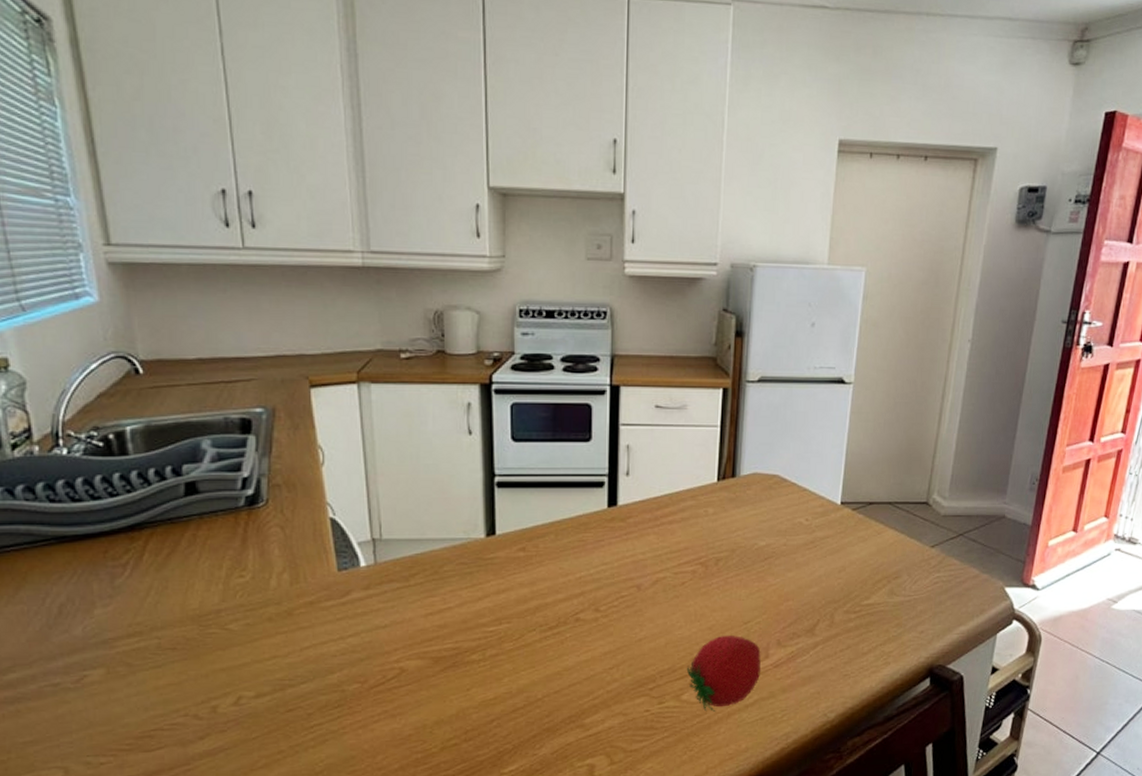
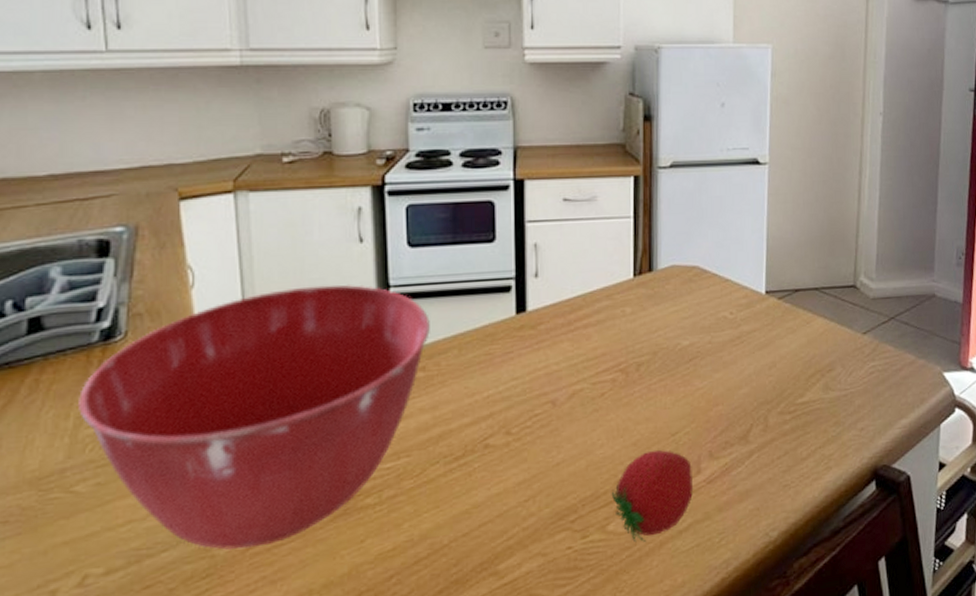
mixing bowl: none [229,470,530,688] -> present [78,284,430,551]

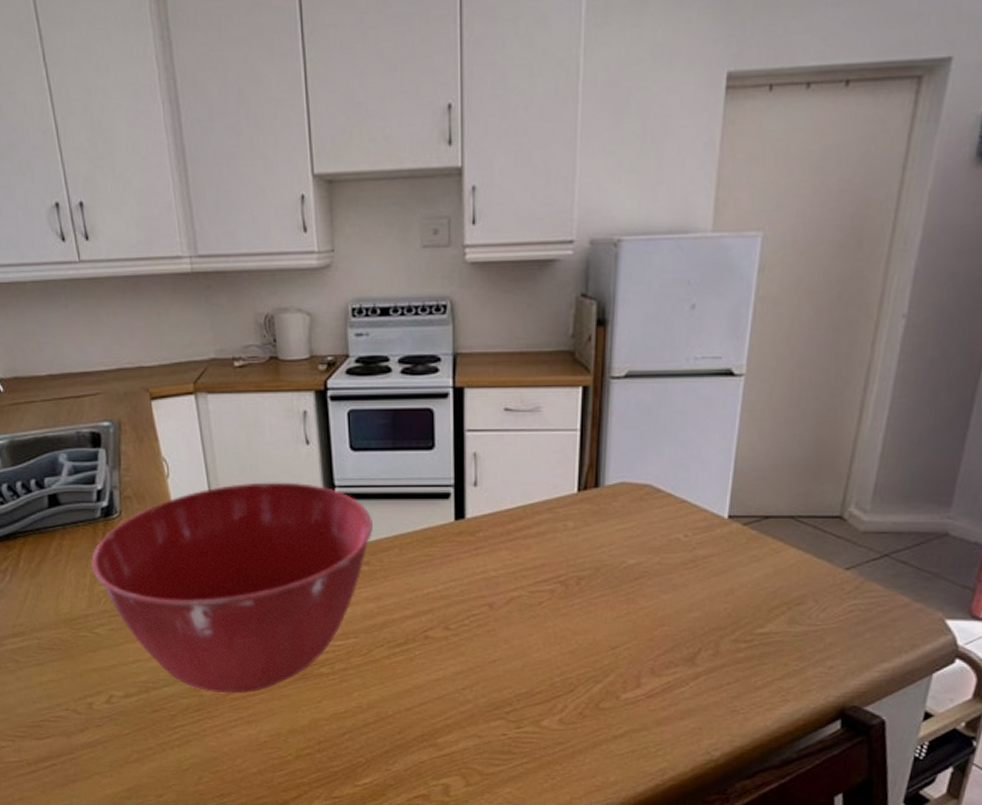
fruit: present [611,450,694,543] -> none [546,661,632,740]

